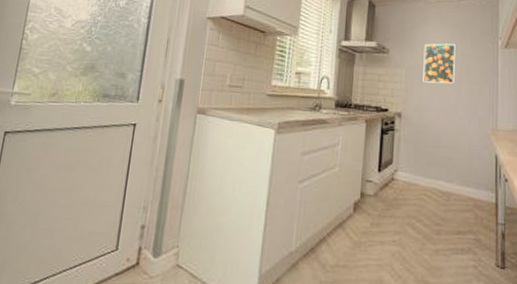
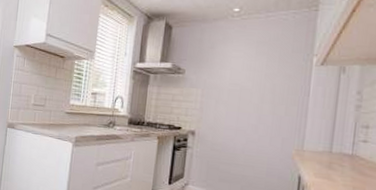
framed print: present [423,43,456,84] -> none [220,62,260,104]

